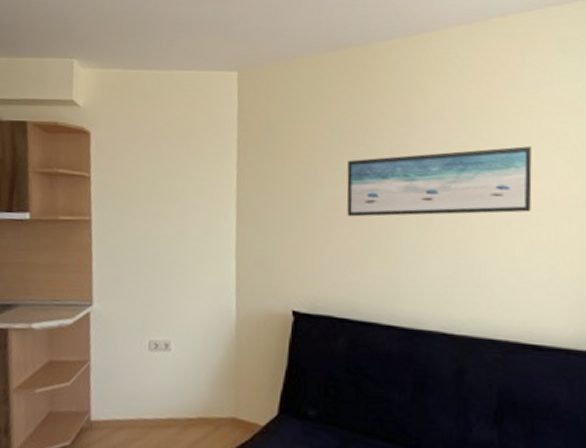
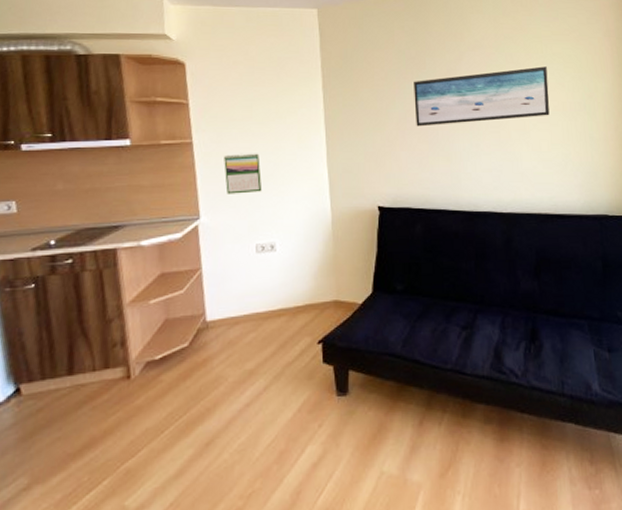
calendar: none [121,235,161,282] -> present [224,153,263,194]

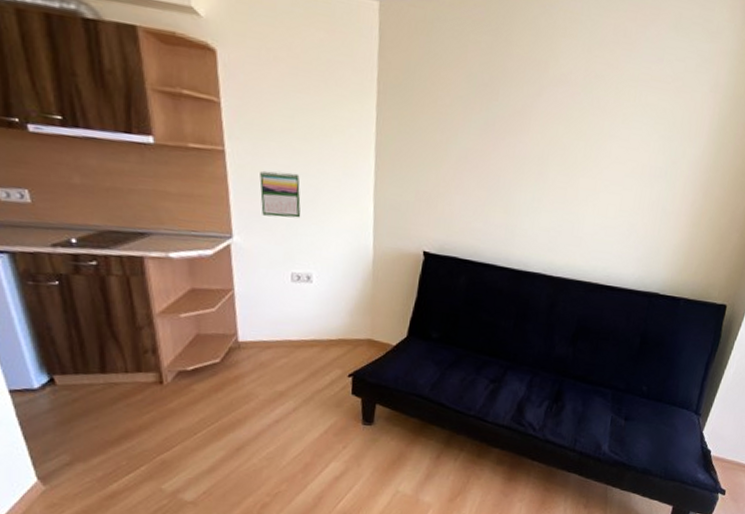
wall art: present [414,66,550,127] -> none [477,114,636,178]

